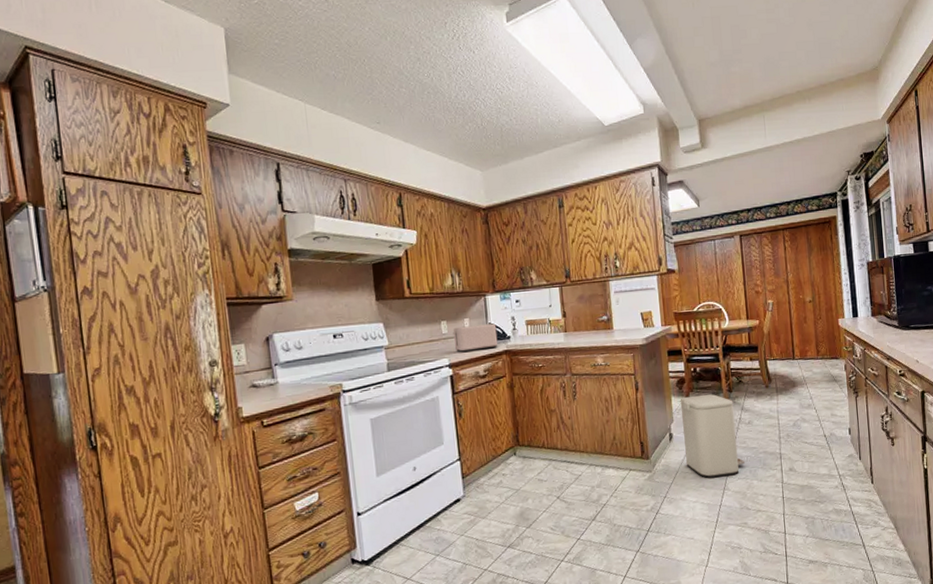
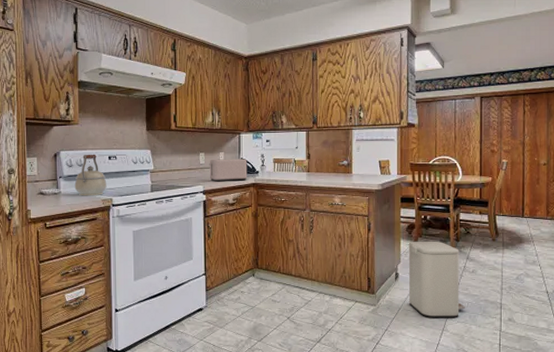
kettle: none [294,333,334,385] -> present [74,154,107,196]

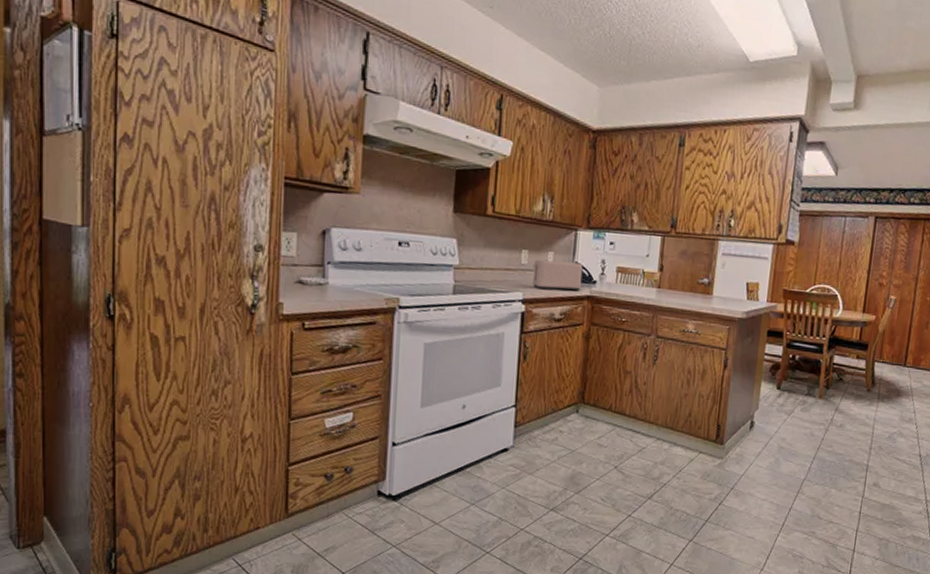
kettle: present [74,154,107,196] -> none [348,235,394,293]
pedal bin: present [408,241,465,318] -> none [763,384,829,480]

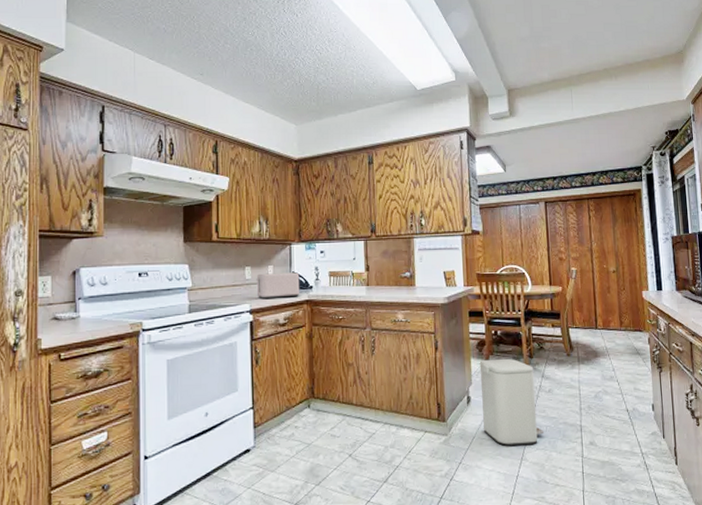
pedal bin: none [763,384,829,480] -> present [479,358,544,447]

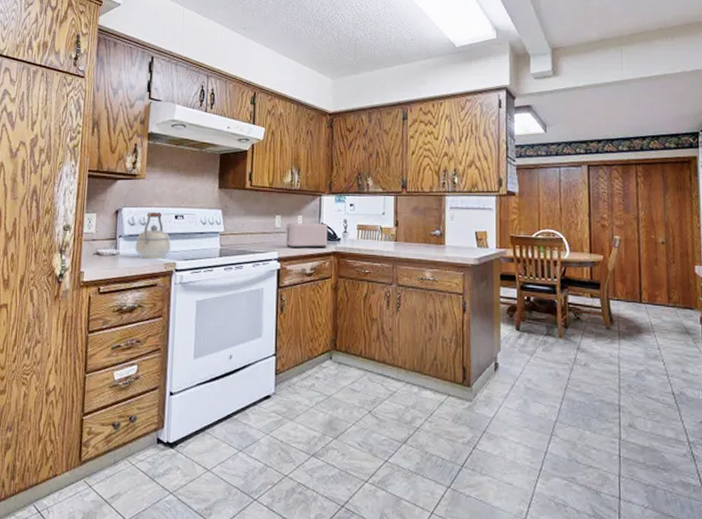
kettle: none [97,270,136,321] -> present [135,211,171,259]
pedal bin: present [479,358,544,447] -> none [509,325,577,421]

